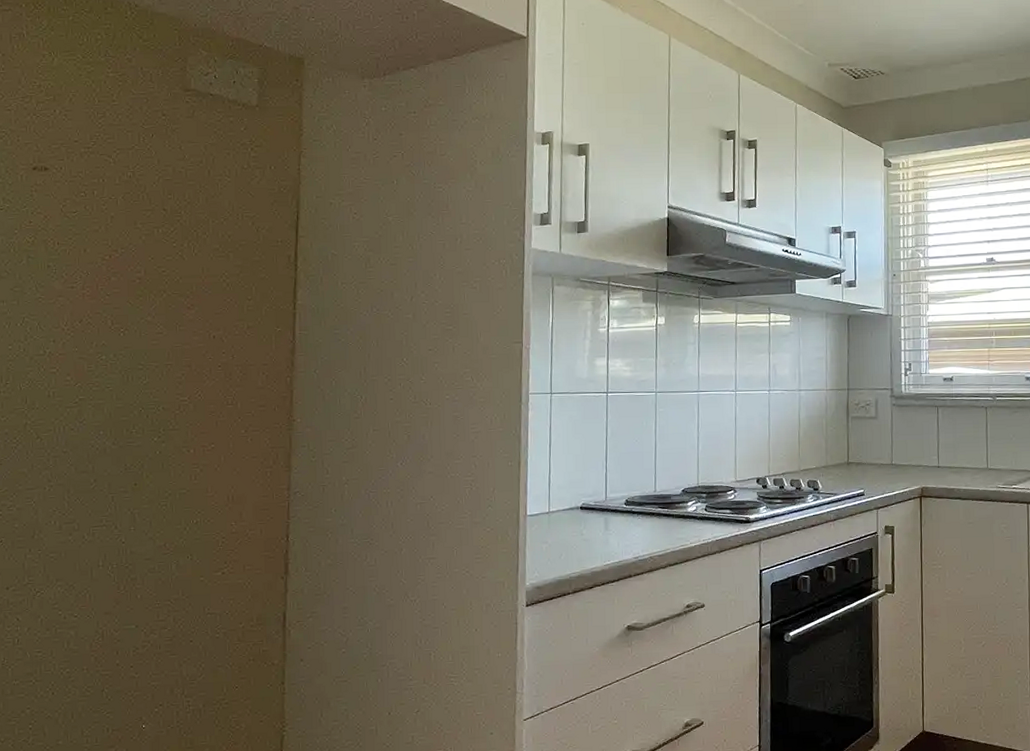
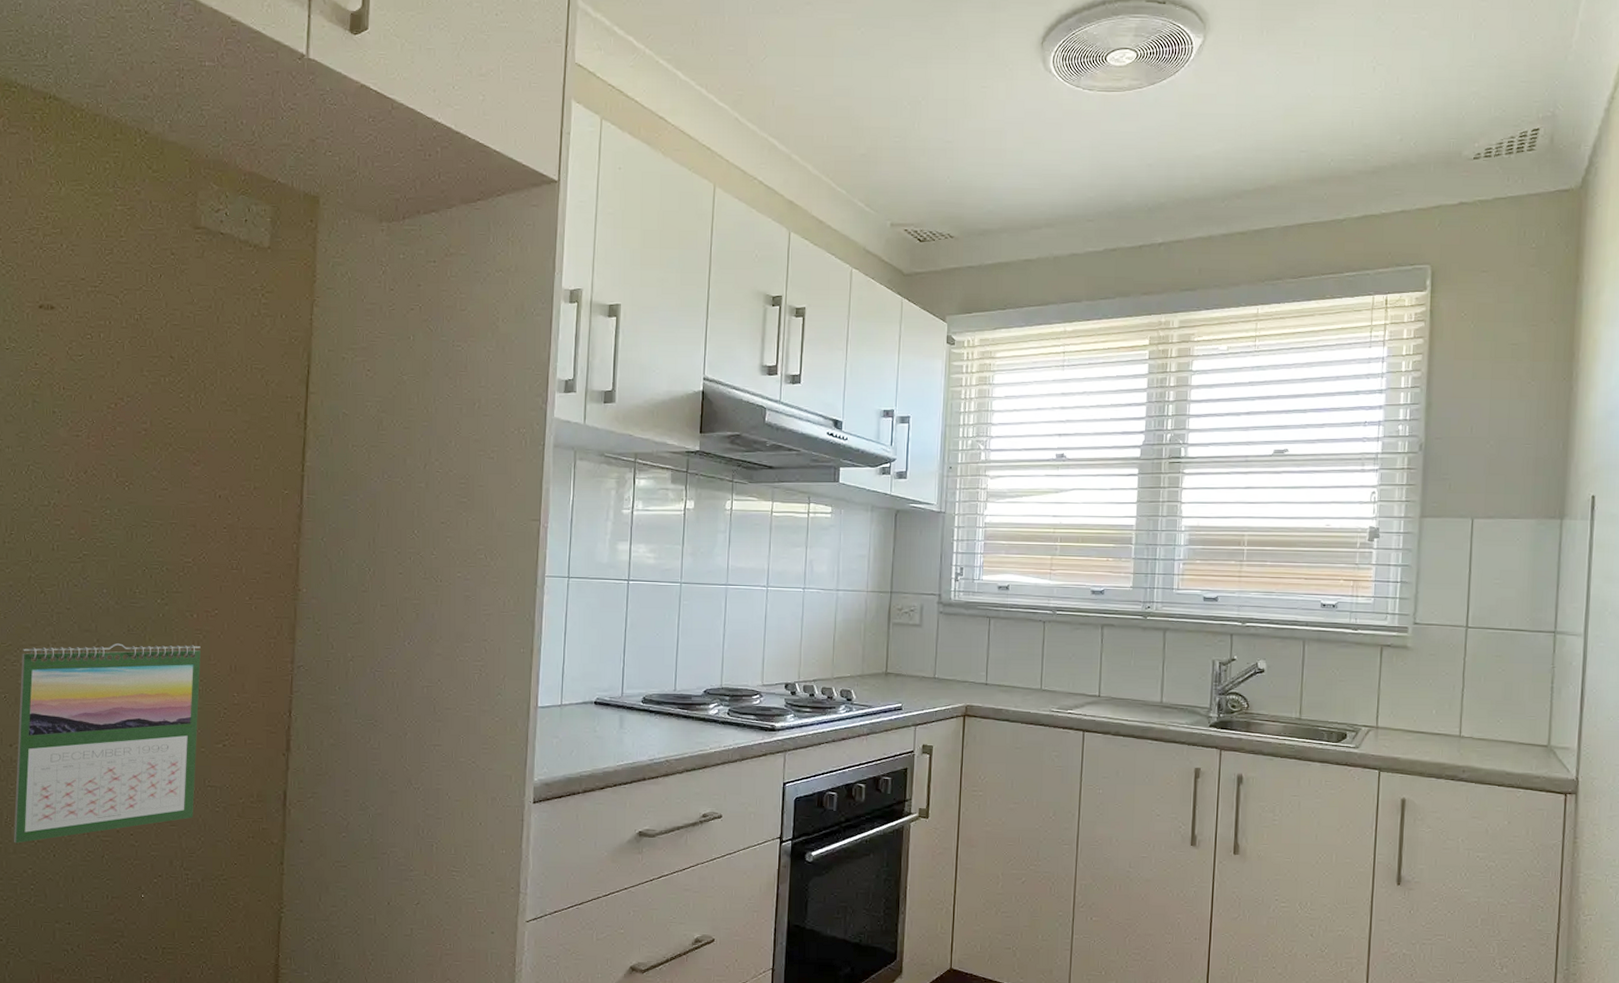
calendar: none [11,479,198,685] -> present [14,643,201,844]

